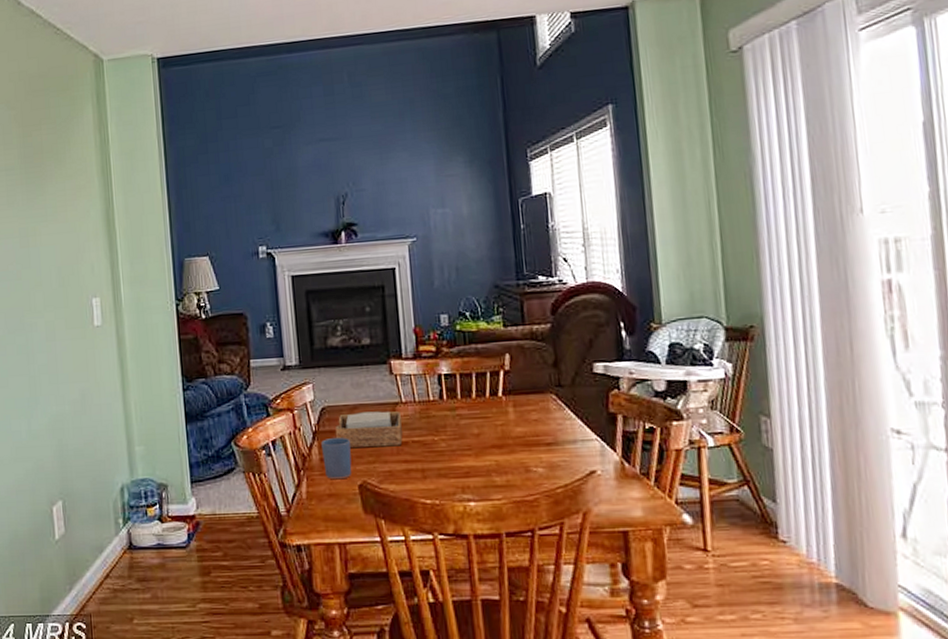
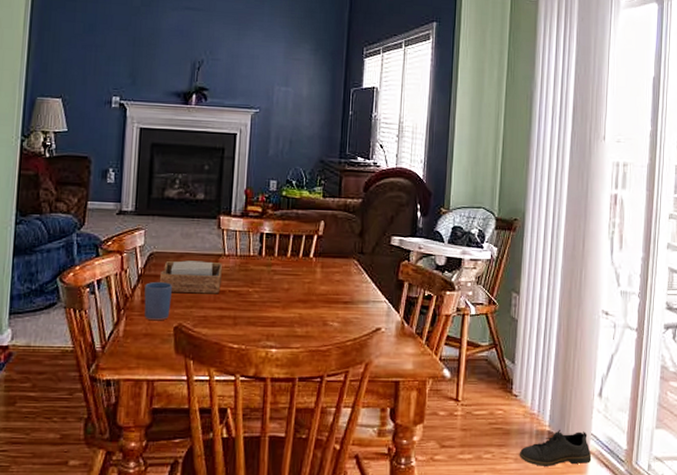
shoe: none [799,580,904,627] -> present [519,429,592,466]

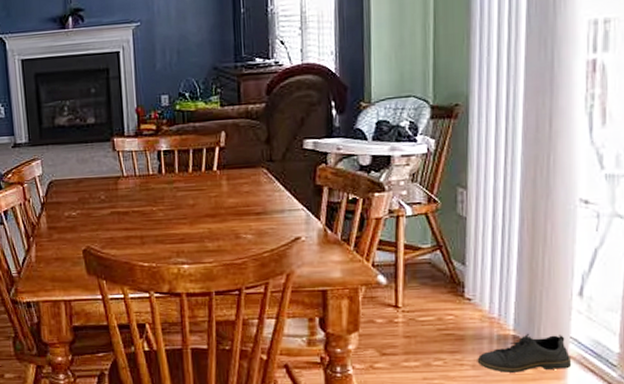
mug: present [144,281,173,321] -> none [49,207,77,246]
napkin holder: present [159,260,223,294] -> none [61,184,124,218]

